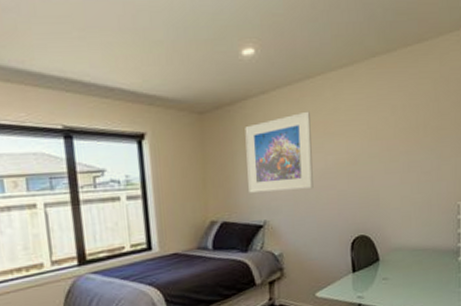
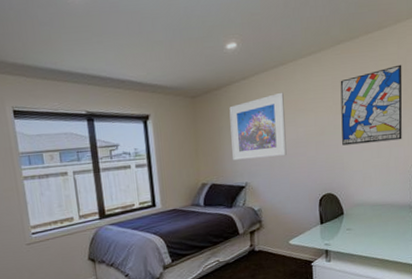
wall art: none [375,84,445,178] -> present [340,64,402,146]

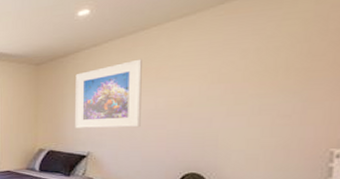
wall art: present [340,64,402,146] -> none [218,23,321,120]

